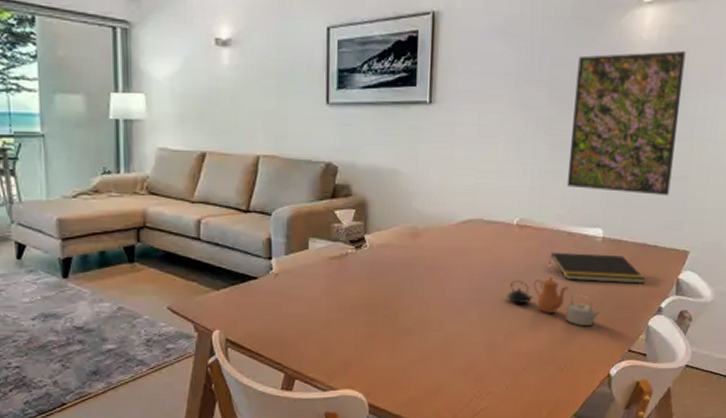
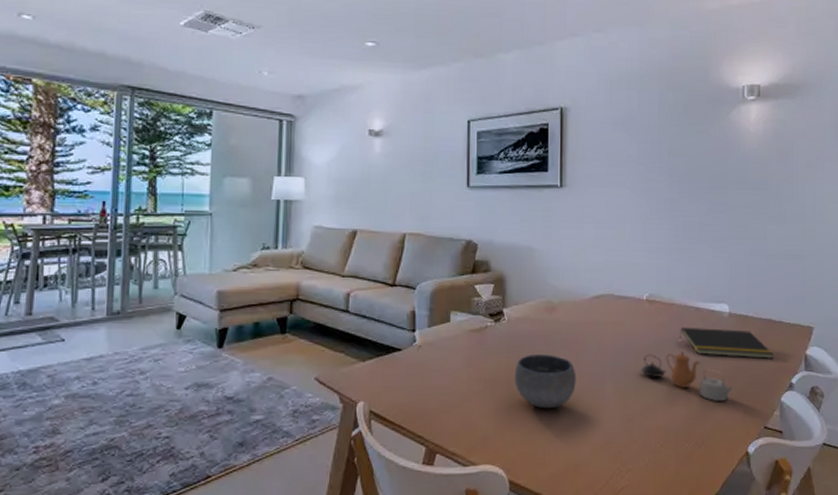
bowl: none [375,281,440,335] -> present [514,354,576,409]
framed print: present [566,51,686,196] -> none [691,142,790,274]

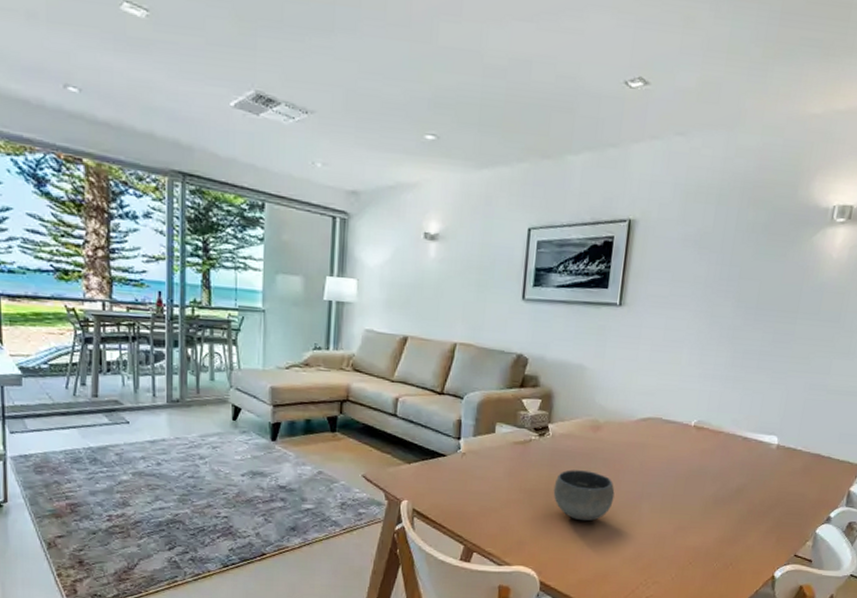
teapot: present [641,351,732,402] -> none [679,478,769,529]
notepad: present [679,327,774,359] -> none [722,455,816,492]

